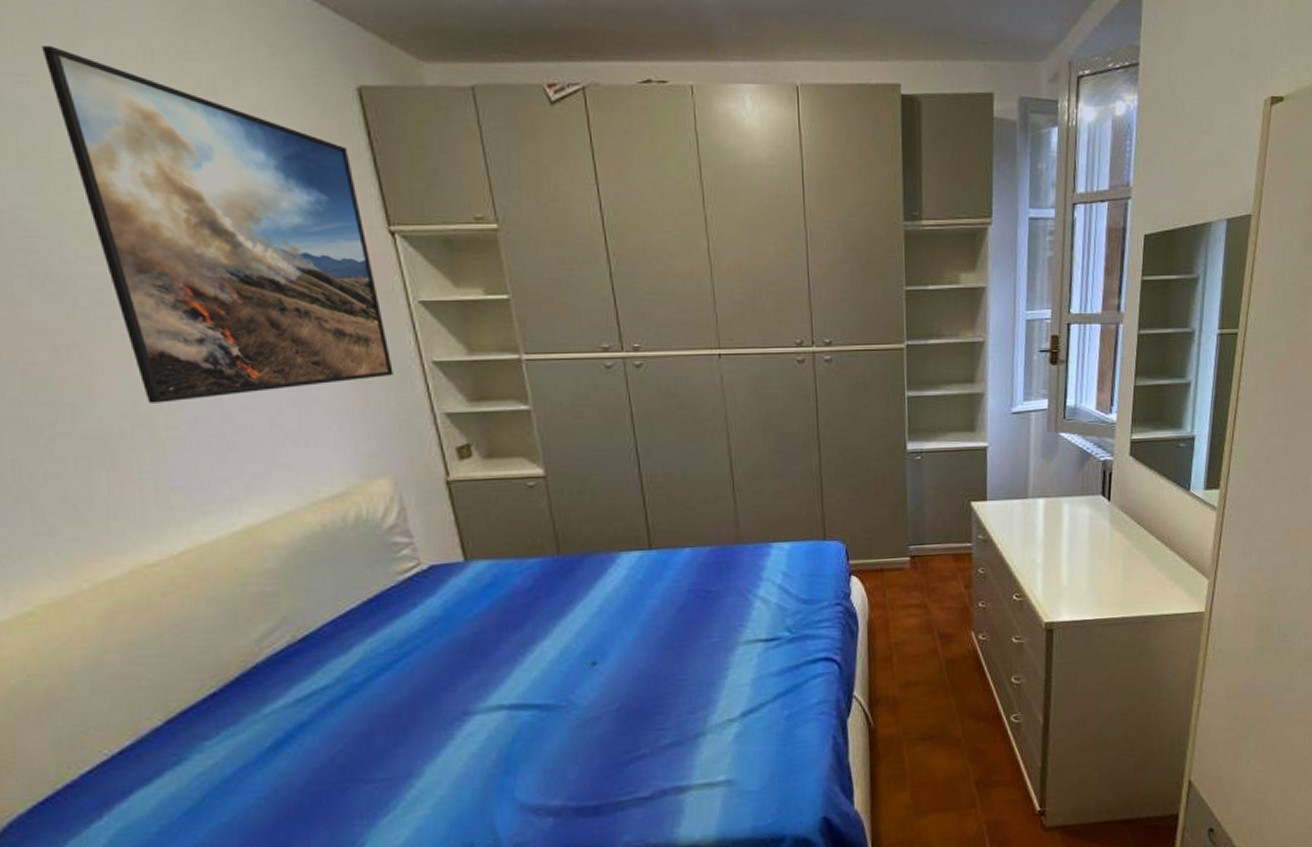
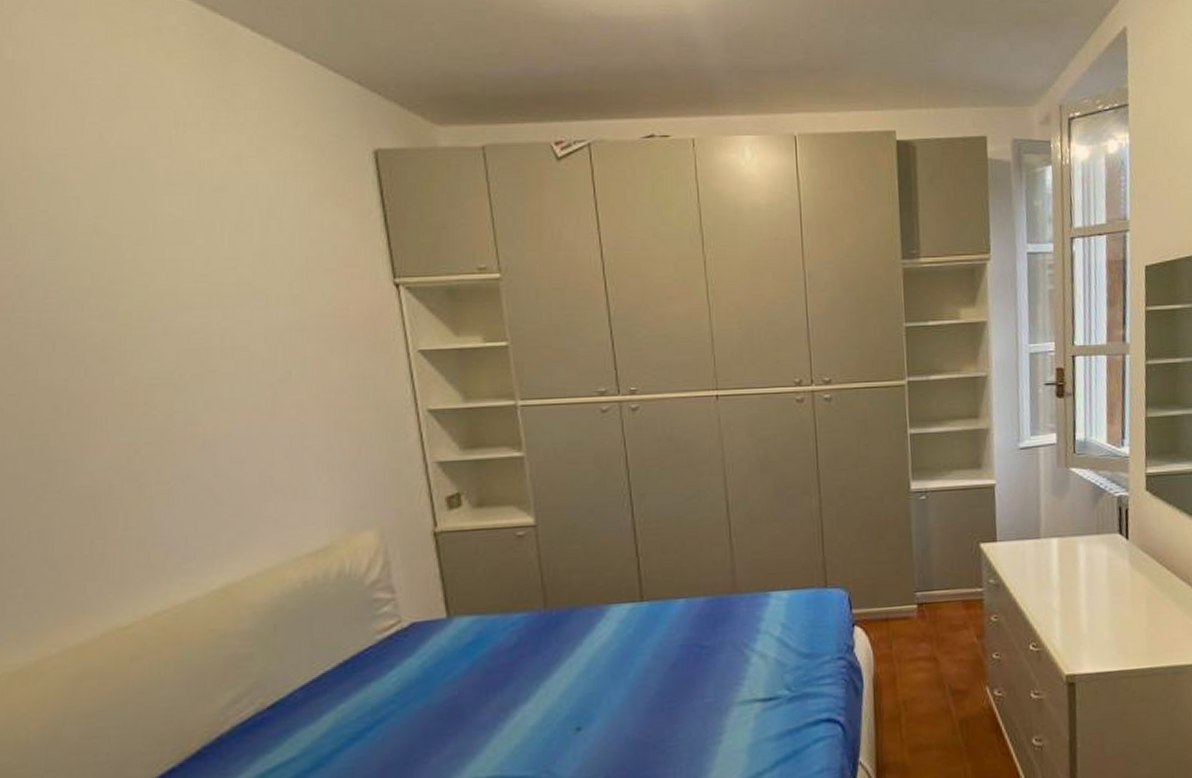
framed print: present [42,45,394,403] -> none [83,122,388,459]

